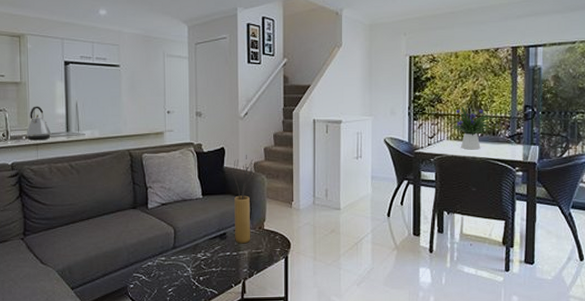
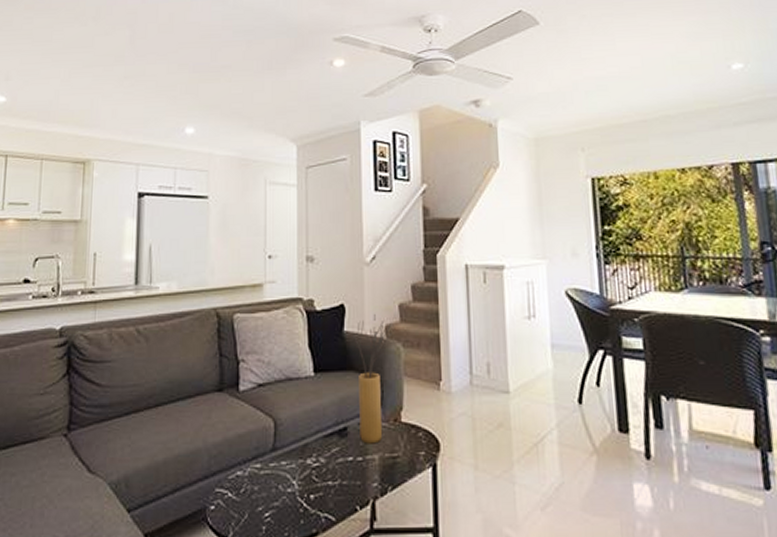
kettle: present [26,106,51,141] -> none [82,250,115,297]
flower arrangement: present [449,106,494,150] -> none [655,244,719,305]

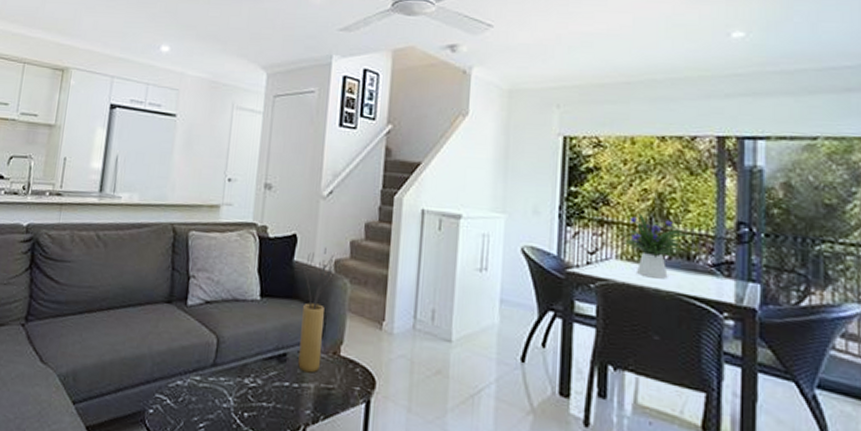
flower arrangement: none [655,244,719,305] -> present [619,213,690,280]

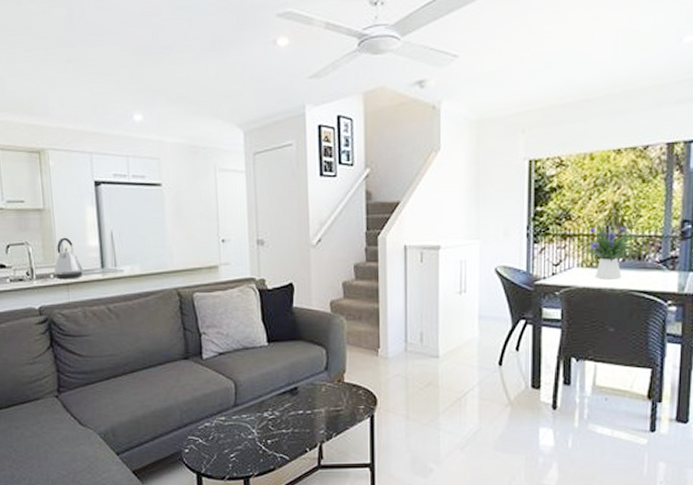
kettle: none [50,155,81,200] -> present [53,237,83,280]
vase: present [298,247,342,373] -> none [300,291,337,400]

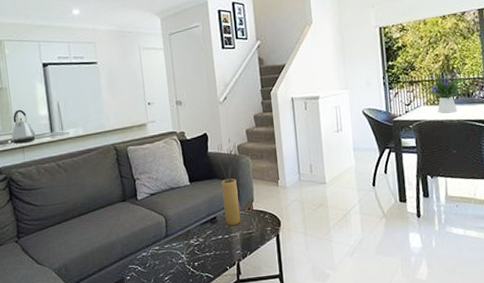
vase: none [300,291,337,400] -> present [214,138,242,226]

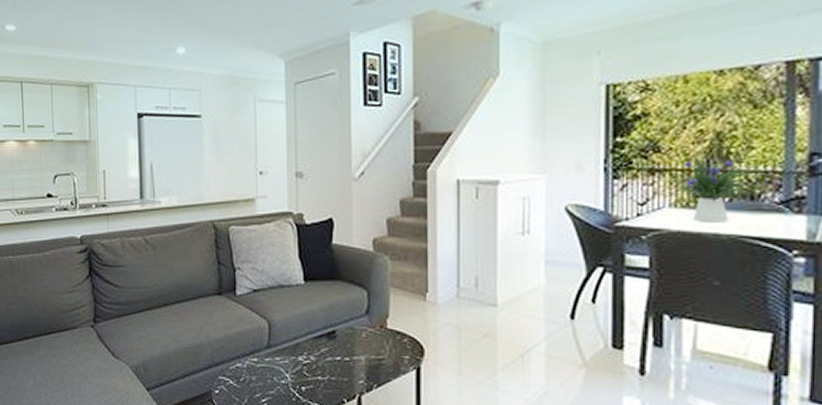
kettle: present [11,109,36,144] -> none [96,168,123,210]
vase: present [214,138,242,226] -> none [340,227,380,347]

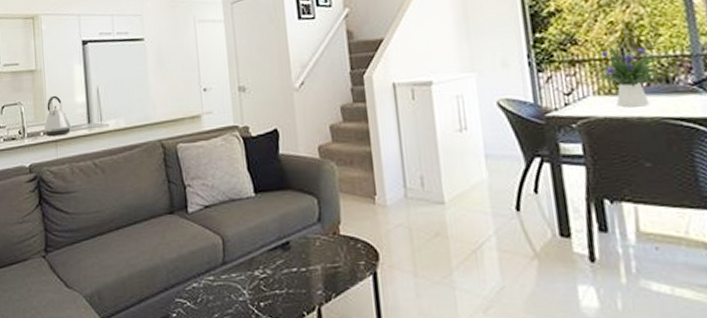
kettle: none [96,168,123,210] -> present [43,95,71,137]

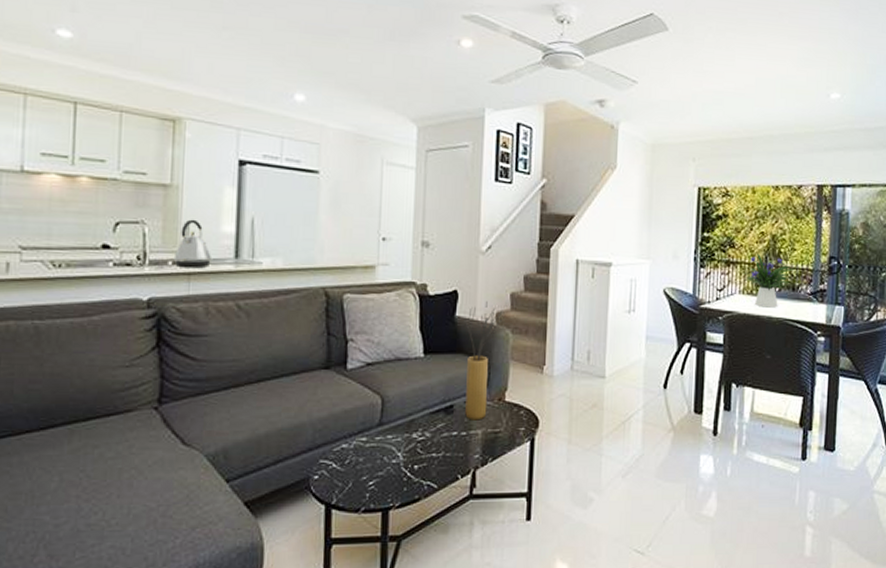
vase: none [287,135,325,256] -> present [463,300,503,421]

